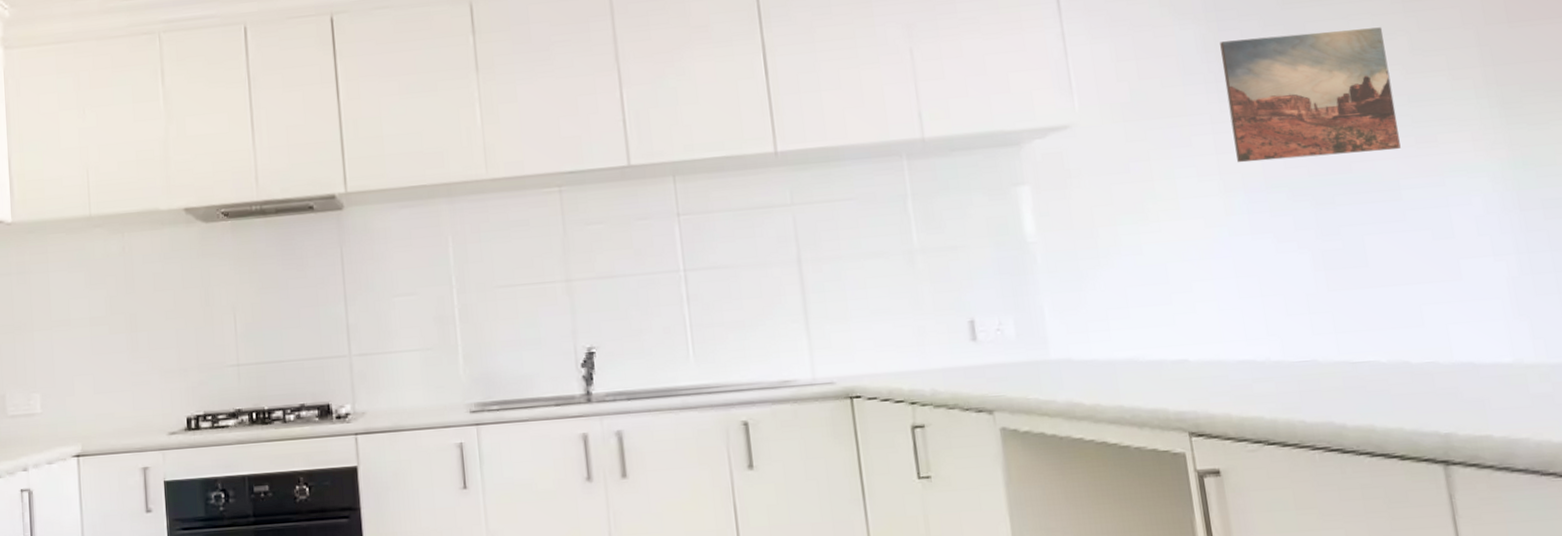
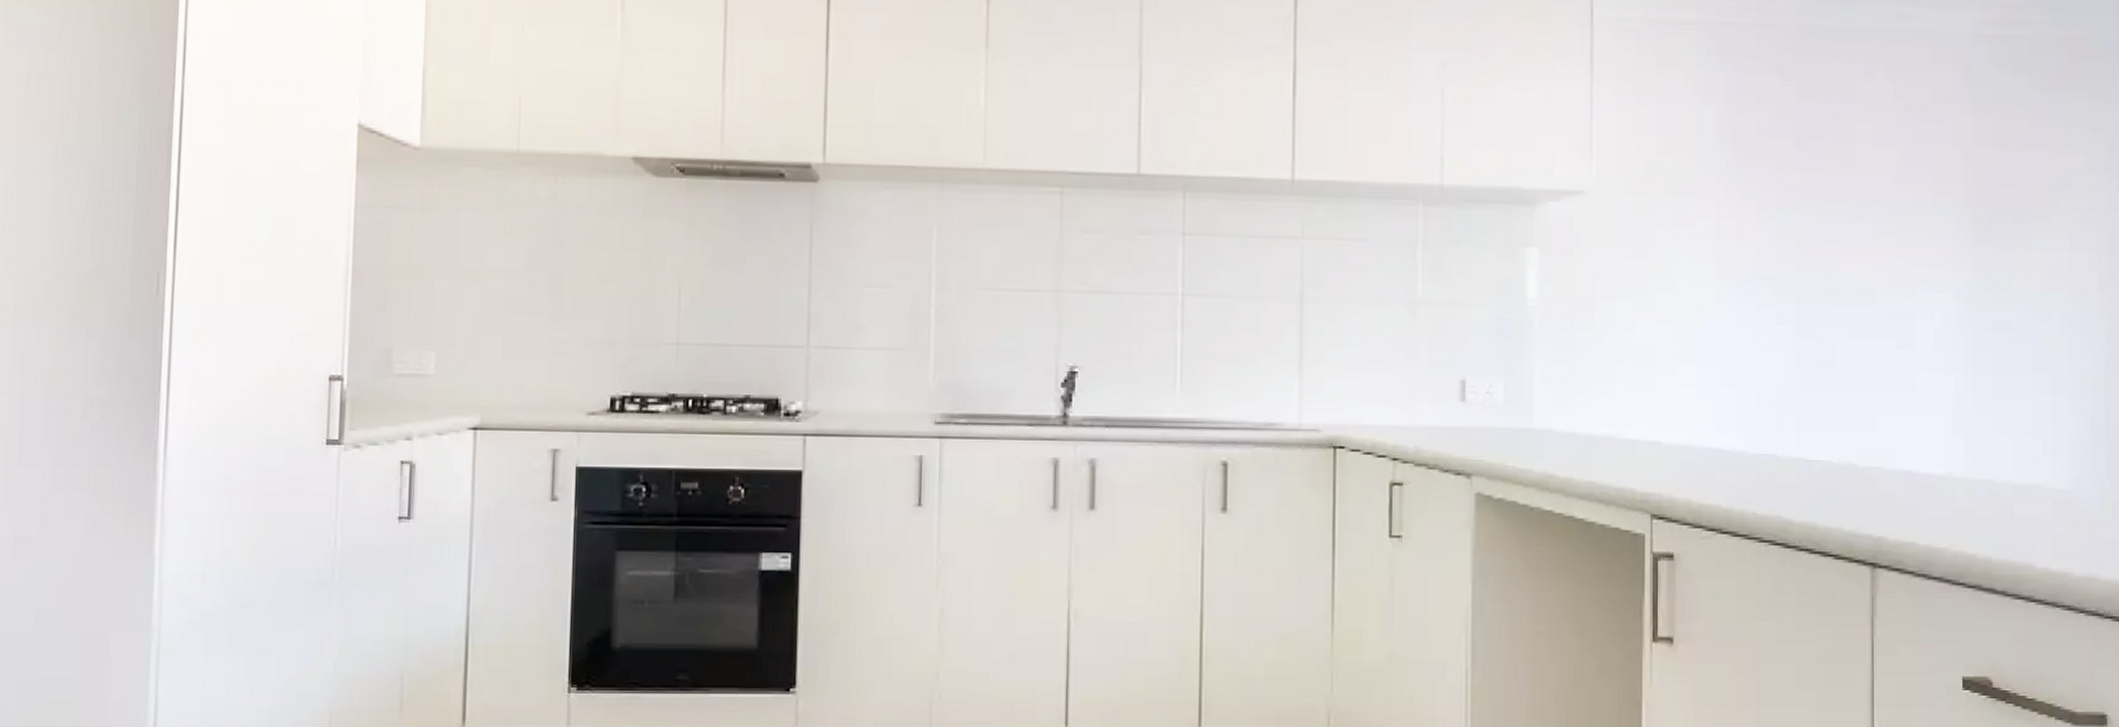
wall art: present [1220,27,1401,163] -> none [1735,126,1883,256]

